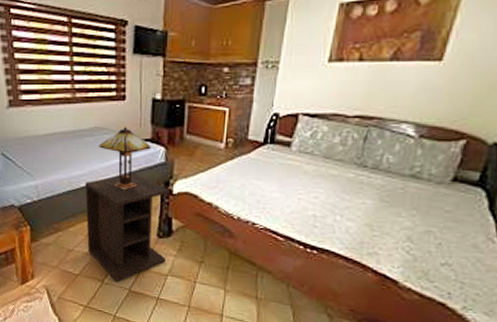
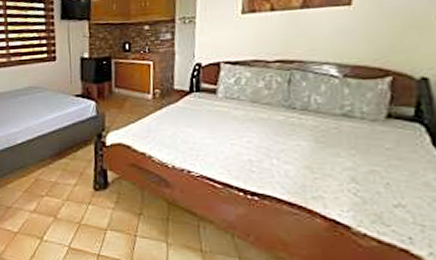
nightstand: present [85,173,171,282] -> none [22,127,104,239]
table lamp: present [99,126,151,190] -> none [33,84,82,145]

